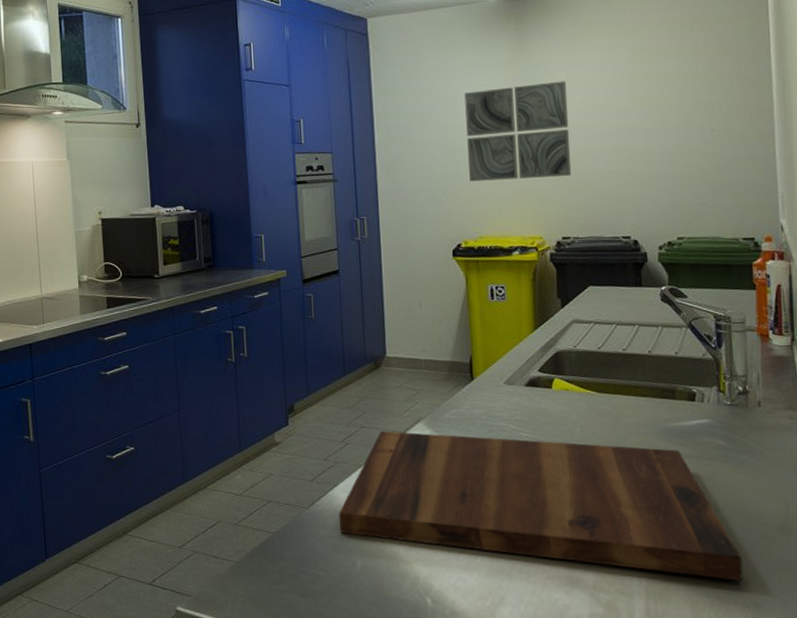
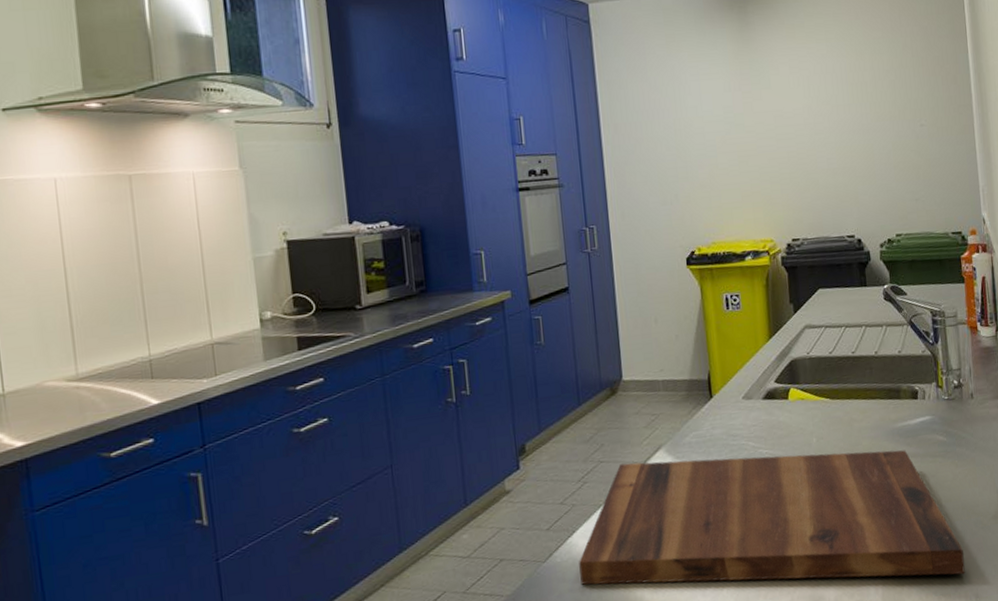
wall art: present [464,81,572,182] -> none [692,74,799,183]

